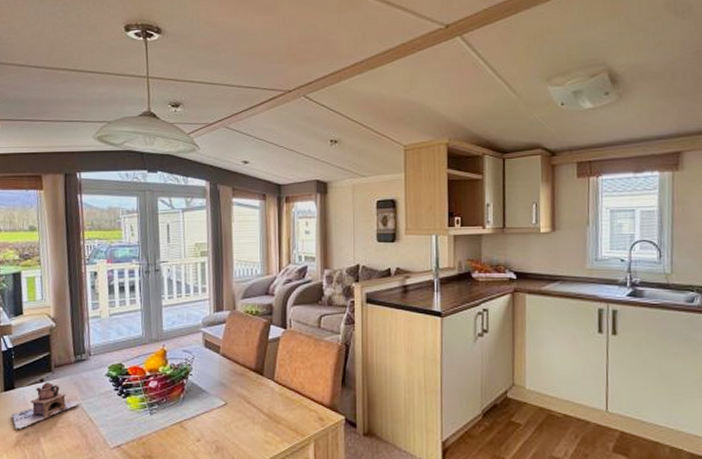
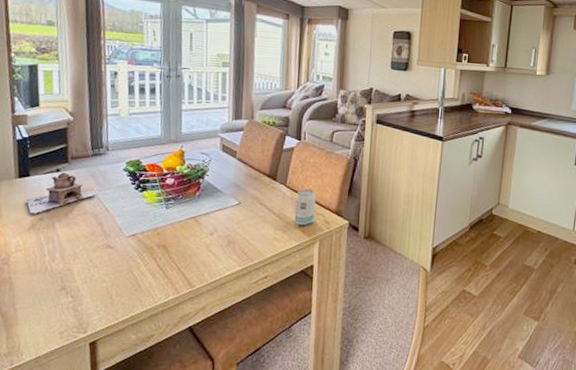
beverage can: none [285,382,308,425] -> present [294,189,316,226]

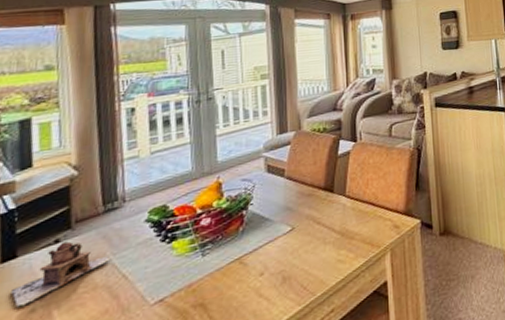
beverage can: present [294,189,316,226] -> none [358,193,383,239]

